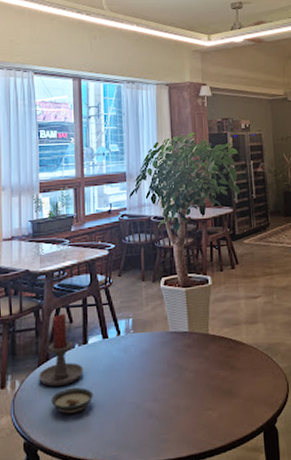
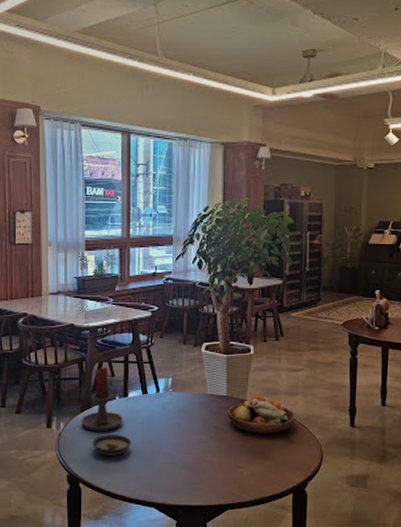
fruit bowl: none [190,327,258,370] -> present [227,395,295,434]

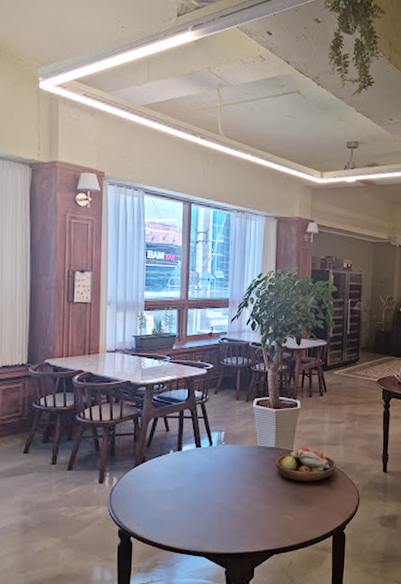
candle holder: present [81,368,123,431] -> none [134,423,177,485]
saucer: present [92,433,132,456] -> none [145,487,185,509]

